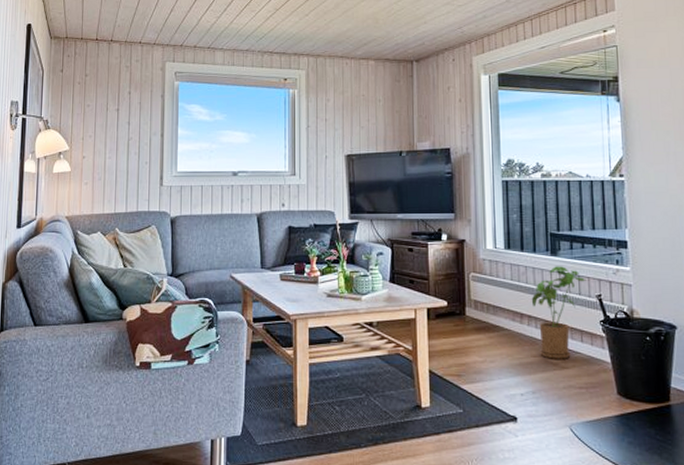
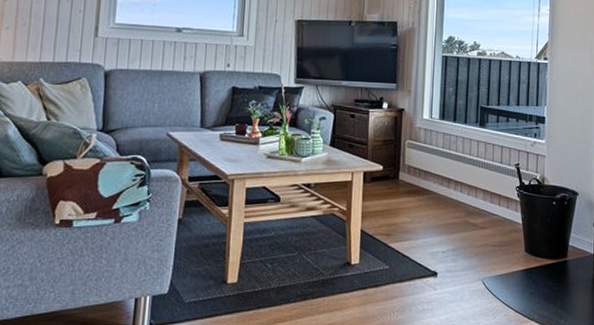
house plant: present [531,266,587,359] -> none [459,137,508,221]

